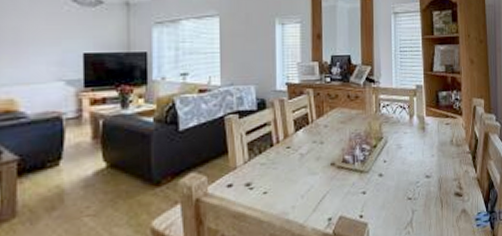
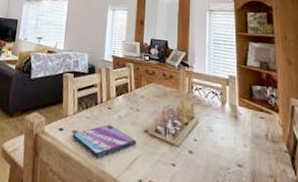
video game case: none [245,166,324,207] -> present [72,124,137,158]

